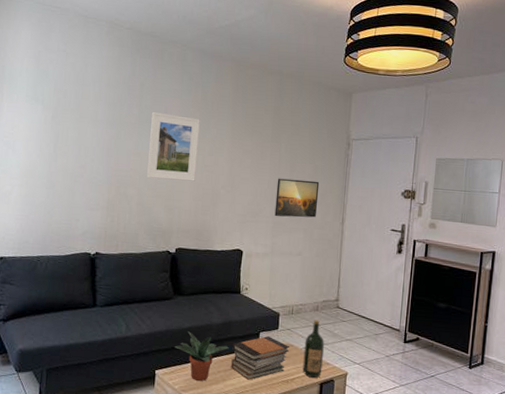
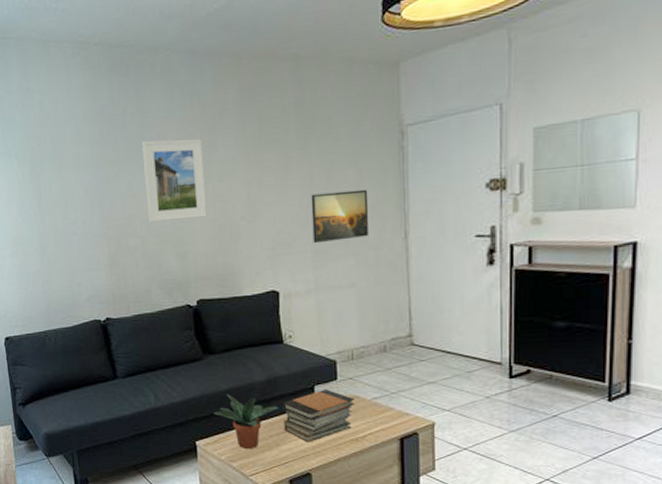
wine bottle: present [302,319,324,378] -> none [373,363,400,432]

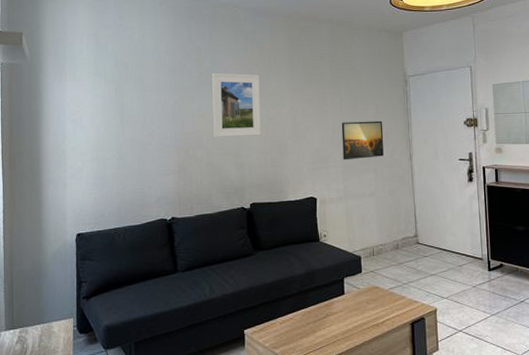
potted plant: present [214,394,279,448] -> none [261,286,315,335]
book stack: present [283,388,355,442] -> none [318,280,376,329]

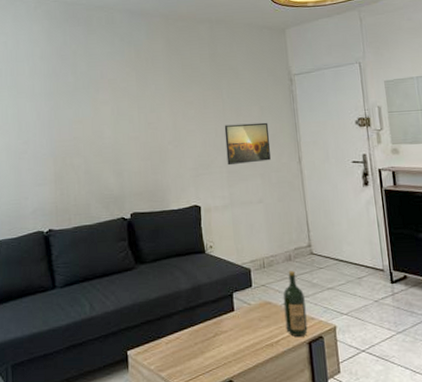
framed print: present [212,72,261,137] -> none [88,76,141,144]
wine bottle: none [389,258,411,318] -> present [283,270,308,337]

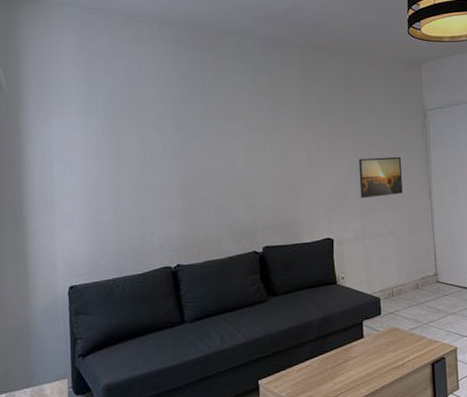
wine bottle: present [283,270,308,337] -> none [409,298,431,359]

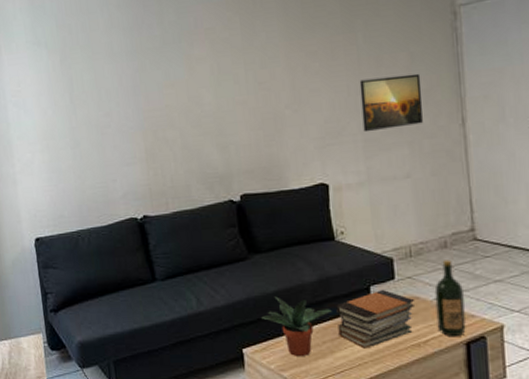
potted plant: none [276,332,333,384] -> present [261,296,332,356]
book stack: none [336,323,396,373] -> present [336,289,415,349]
wine bottle: none [409,298,431,359] -> present [434,260,466,336]

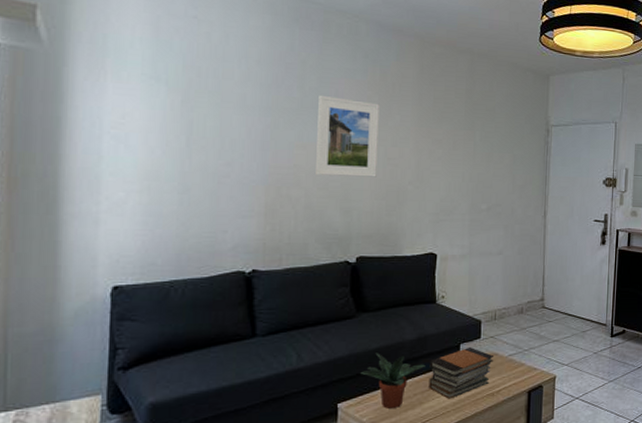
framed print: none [178,23,249,113] -> present [316,94,379,177]
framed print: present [359,73,423,133] -> none [471,170,519,214]
wine bottle: present [434,260,466,336] -> none [508,323,531,386]

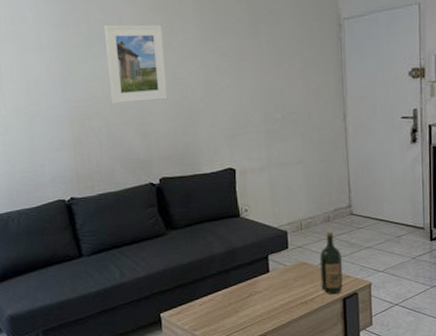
potted plant: present [360,353,426,408] -> none [177,266,237,317]
book stack: present [429,346,495,399] -> none [240,257,304,308]
wine bottle: none [508,323,531,386] -> present [319,231,343,294]

